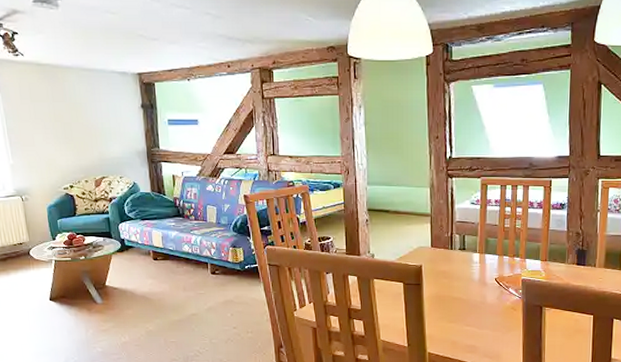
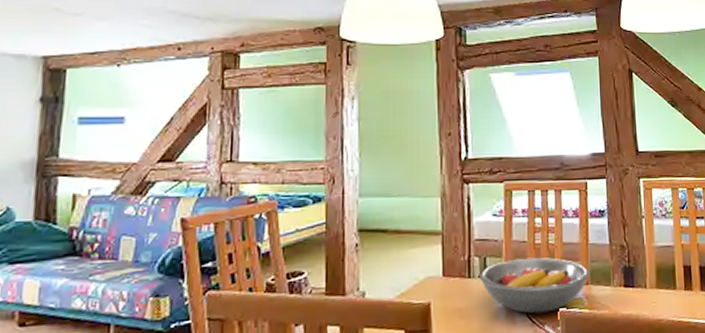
fruit bowl: none [460,237,548,279] -> present [480,257,589,314]

